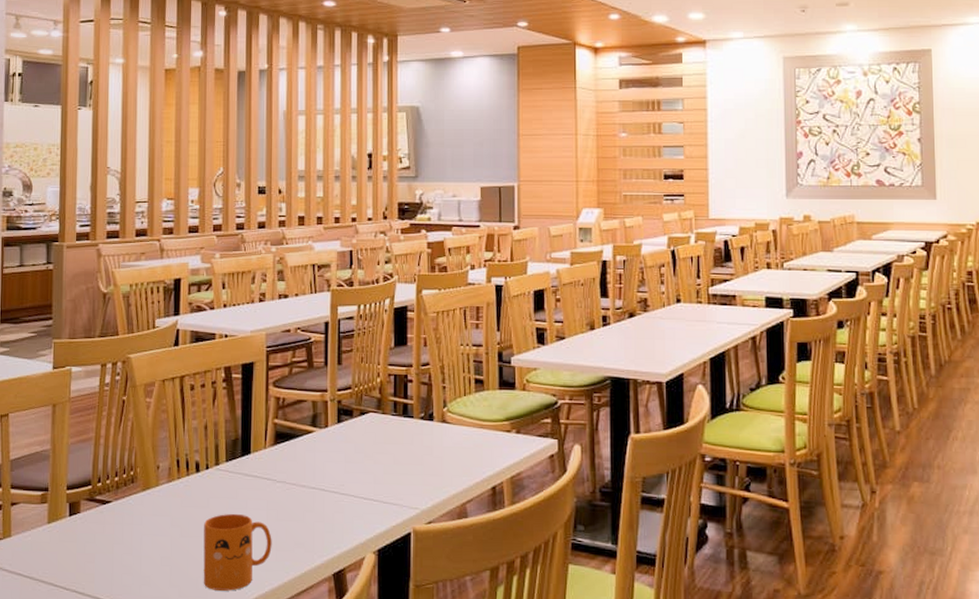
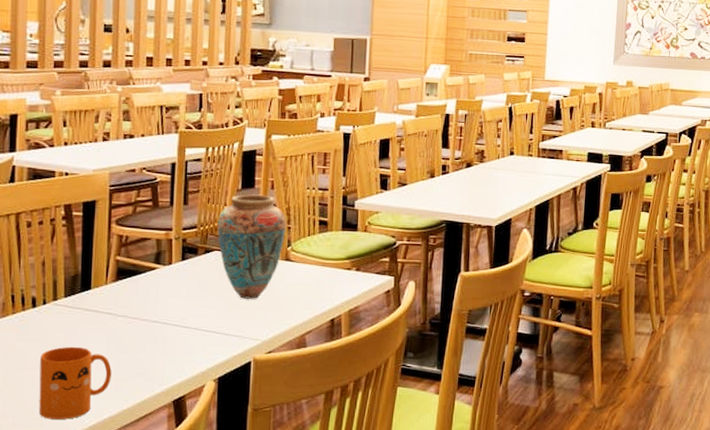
vase: none [371,352,441,464] -> present [217,194,286,299]

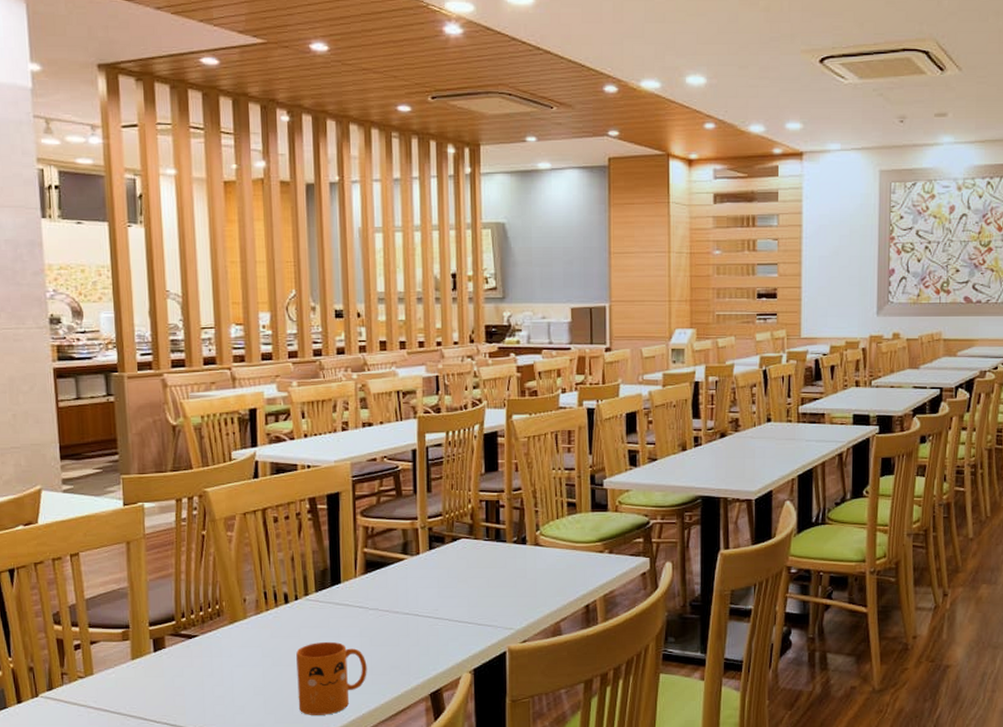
vase: present [217,194,286,299] -> none [462,478,533,587]

